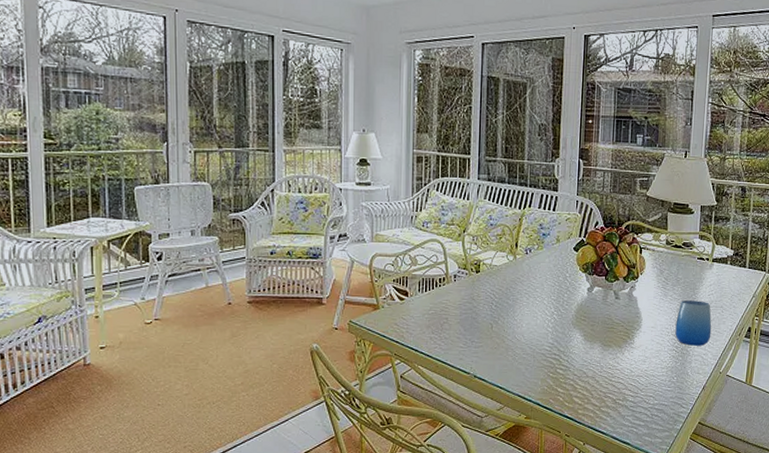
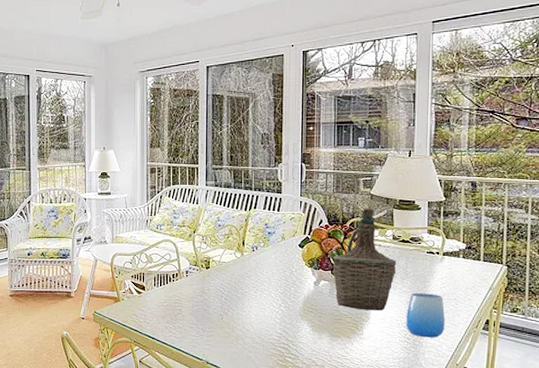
bottle: none [606,210,669,318] -> present [332,208,397,310]

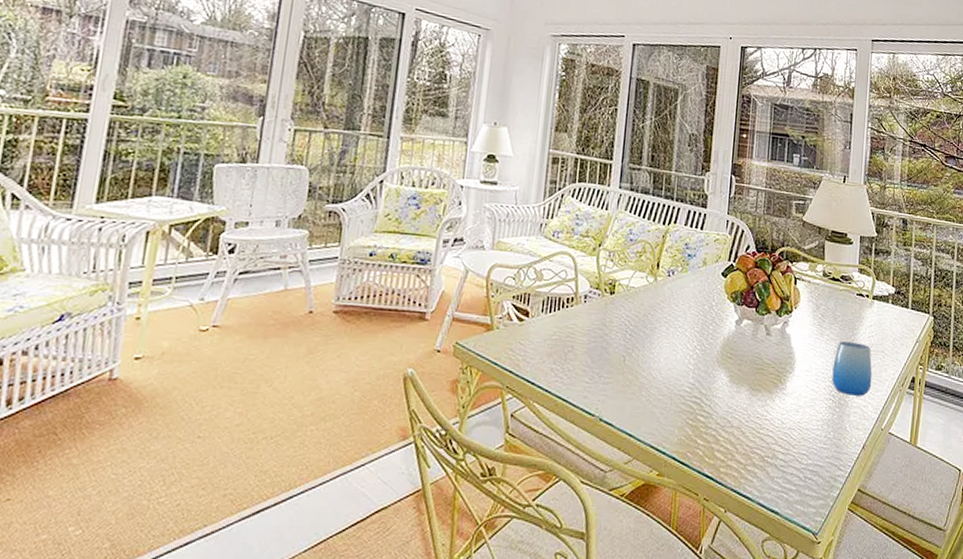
bottle: present [332,208,397,310] -> none [757,236,826,360]

